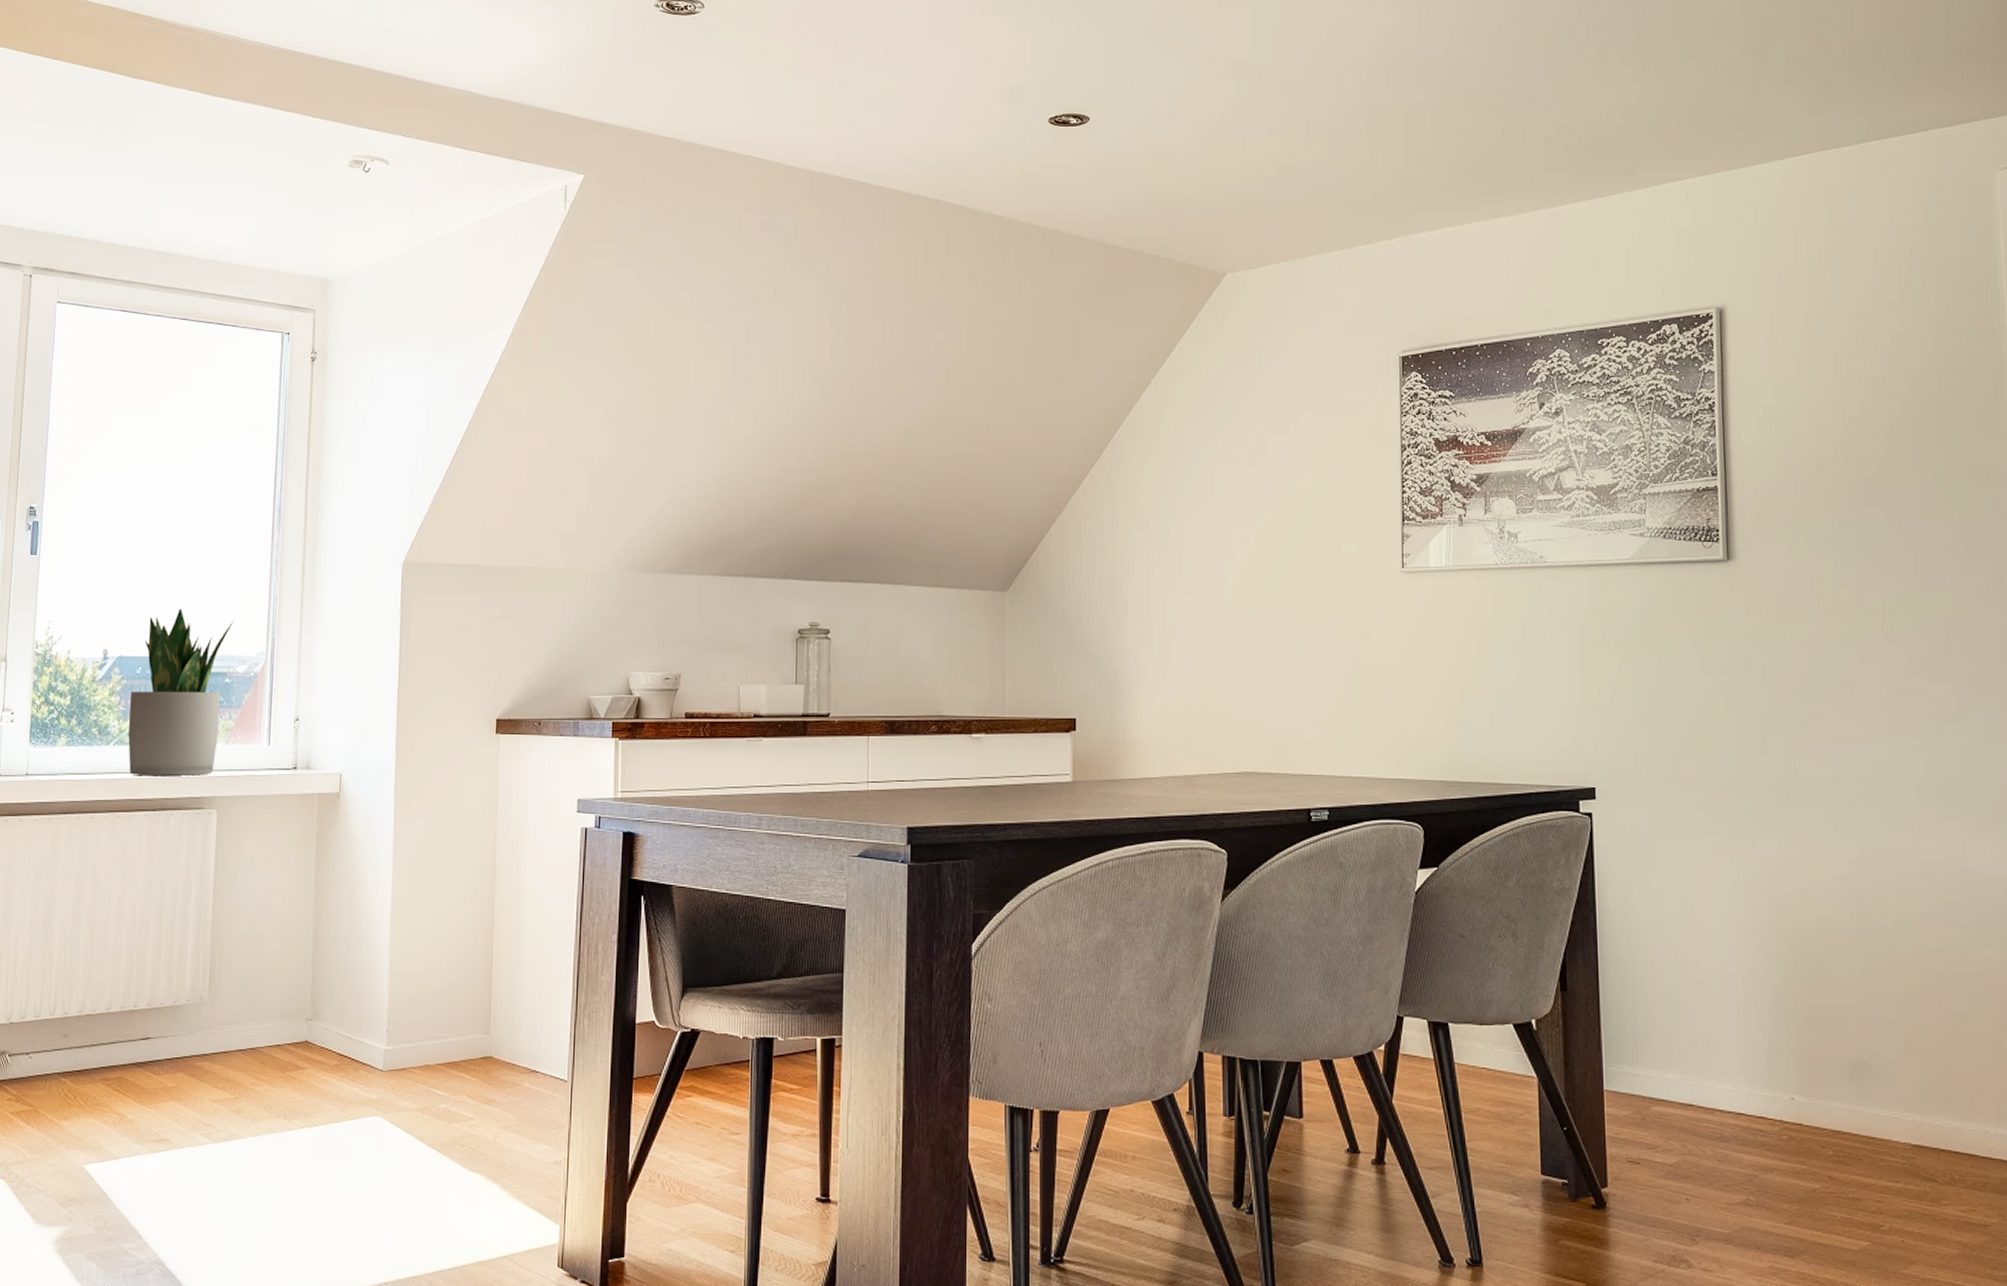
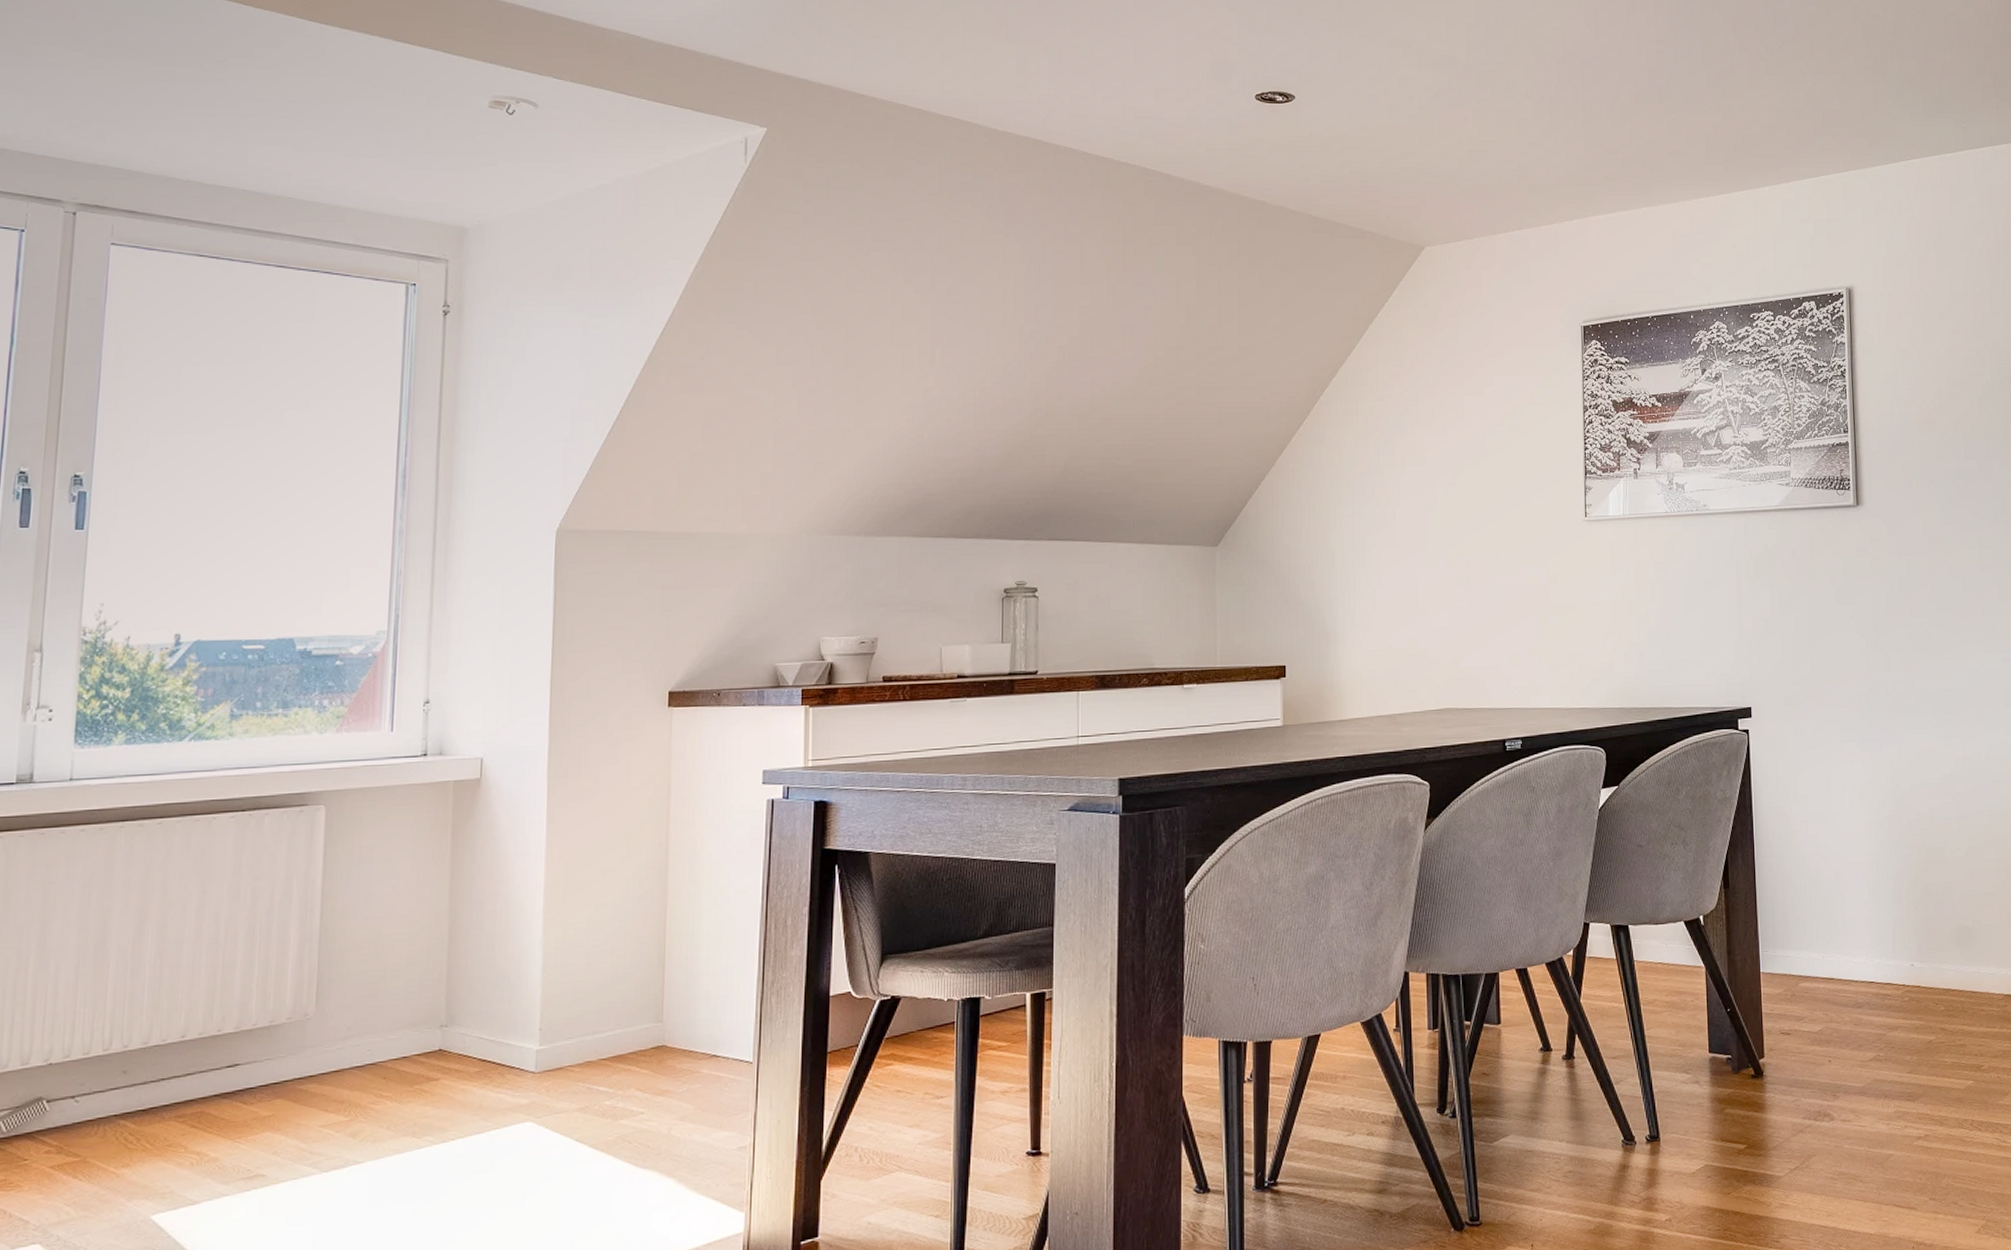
planter: present [128,608,235,776] -> none [208,585,347,773]

